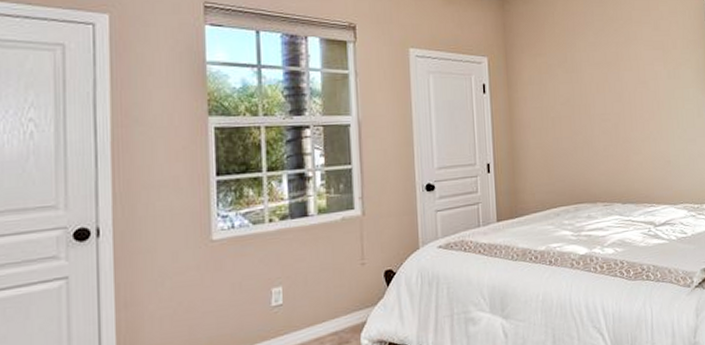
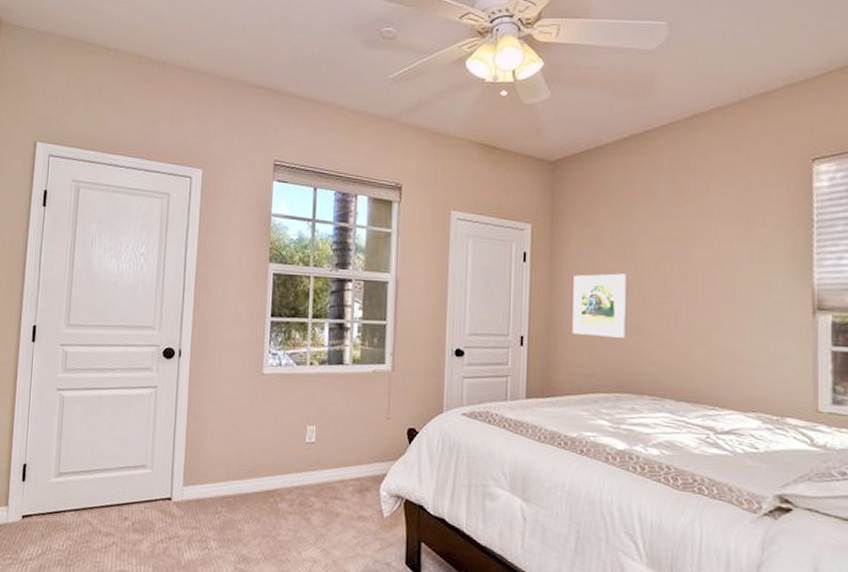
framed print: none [529,97,577,156] -> present [572,273,626,338]

